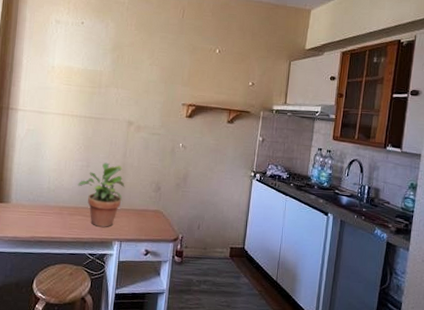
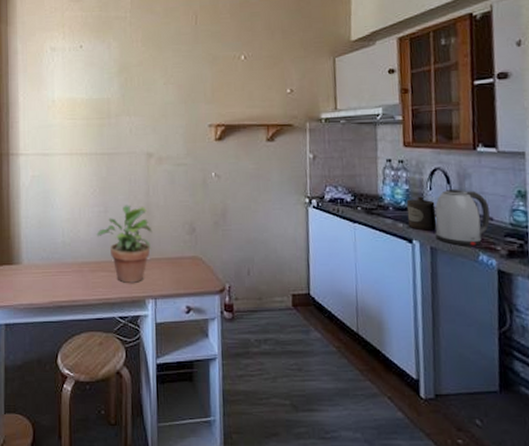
canister: none [327,180,349,208] -> present [407,196,437,231]
kettle: none [345,176,389,222] -> present [434,188,490,246]

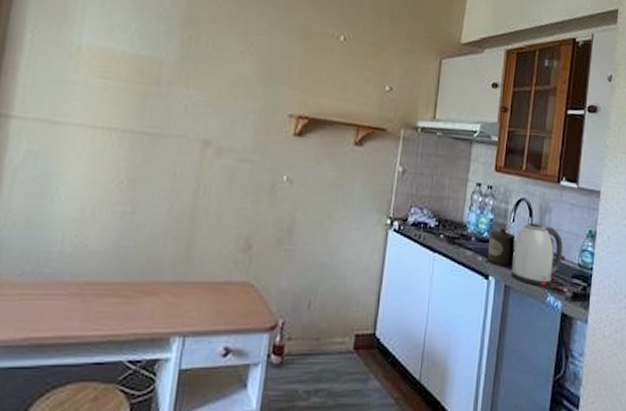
potted plant: present [96,205,153,283] -> none [113,206,195,314]

